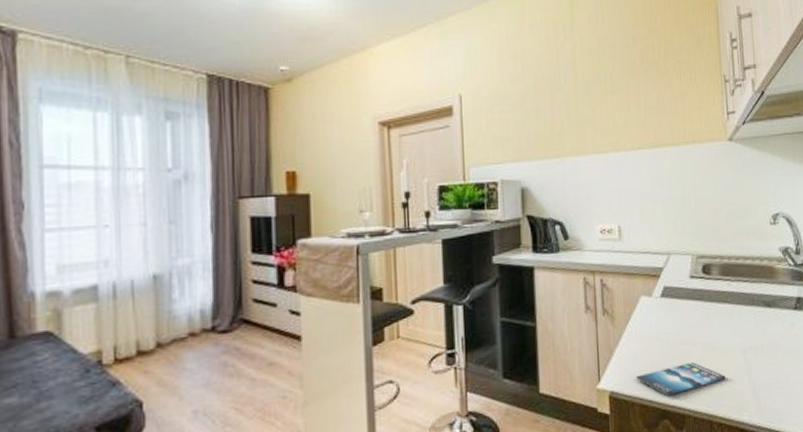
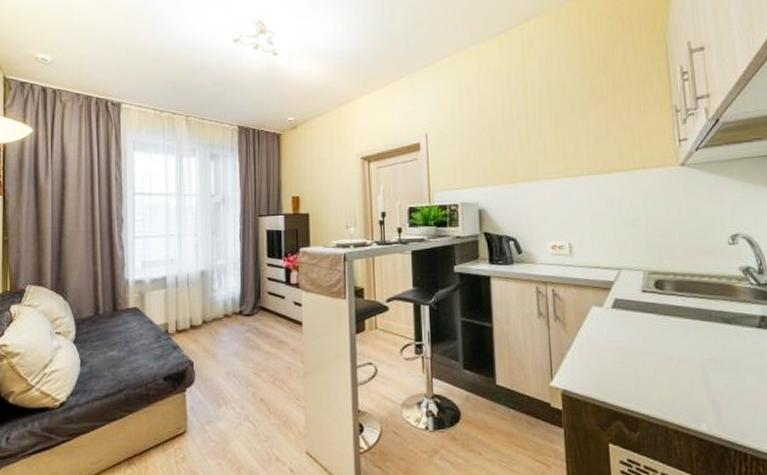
smartphone: present [636,362,726,396] -> none [588,371,682,399]

